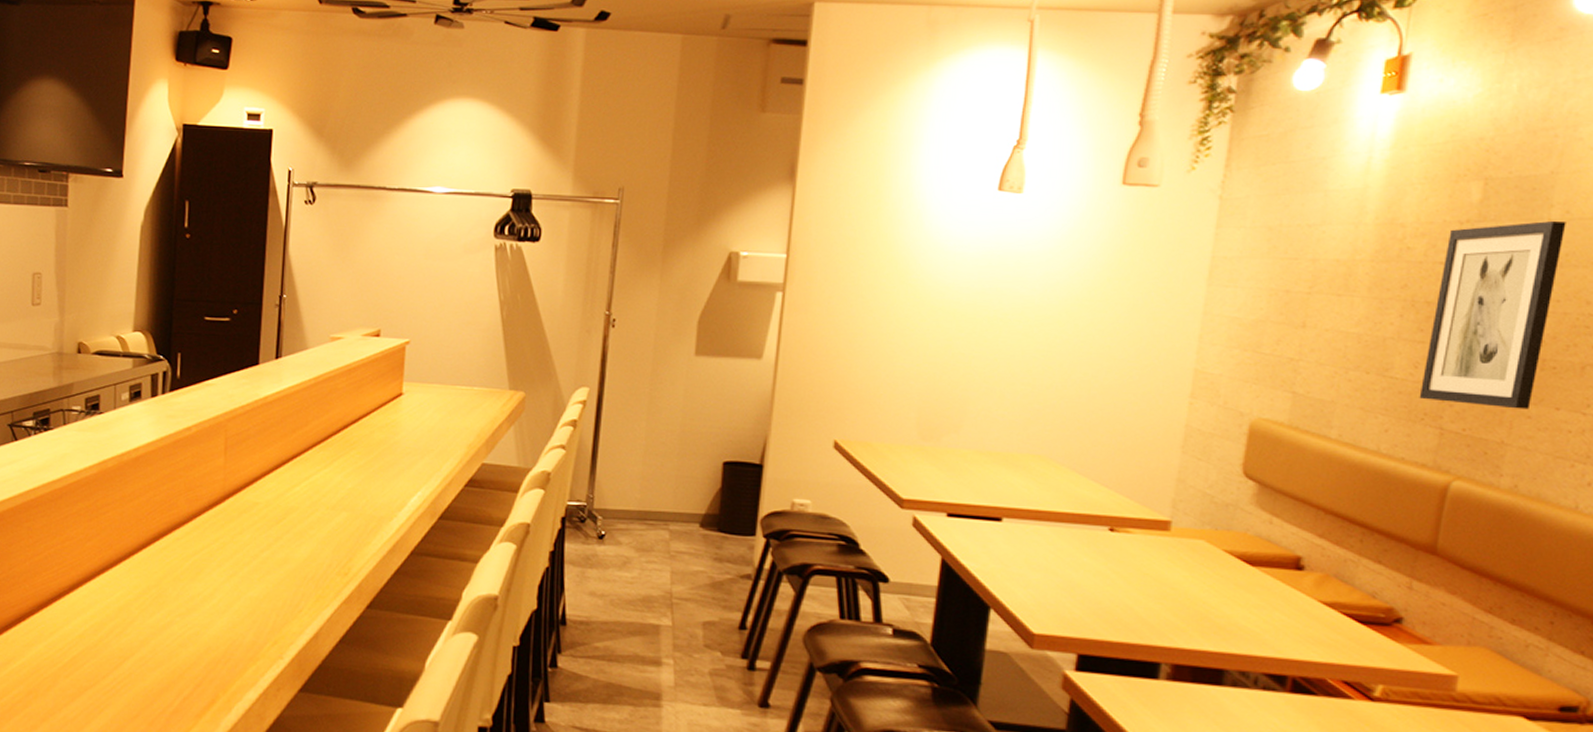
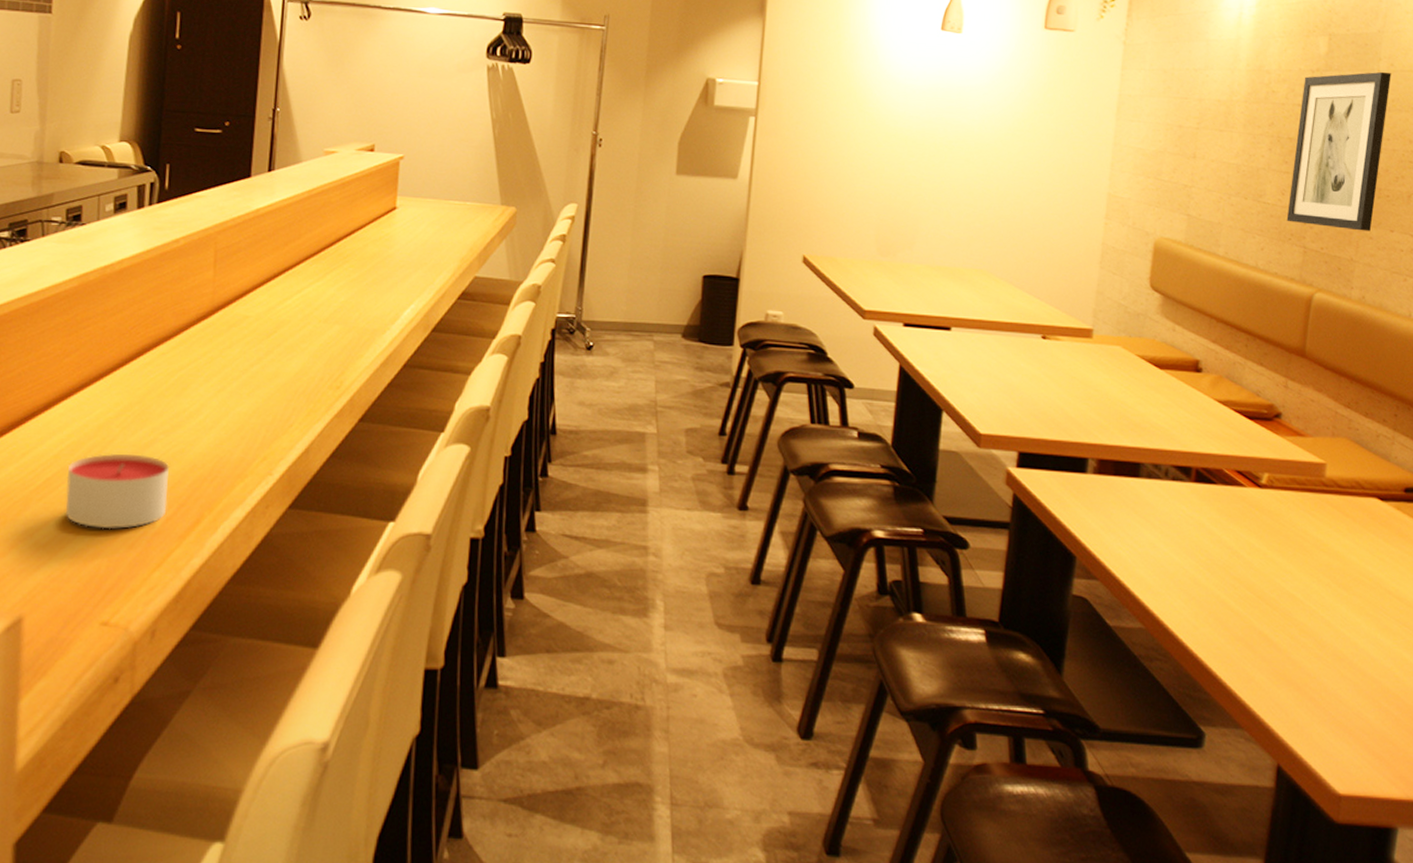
candle: none [90,635,186,707] -> present [65,454,170,530]

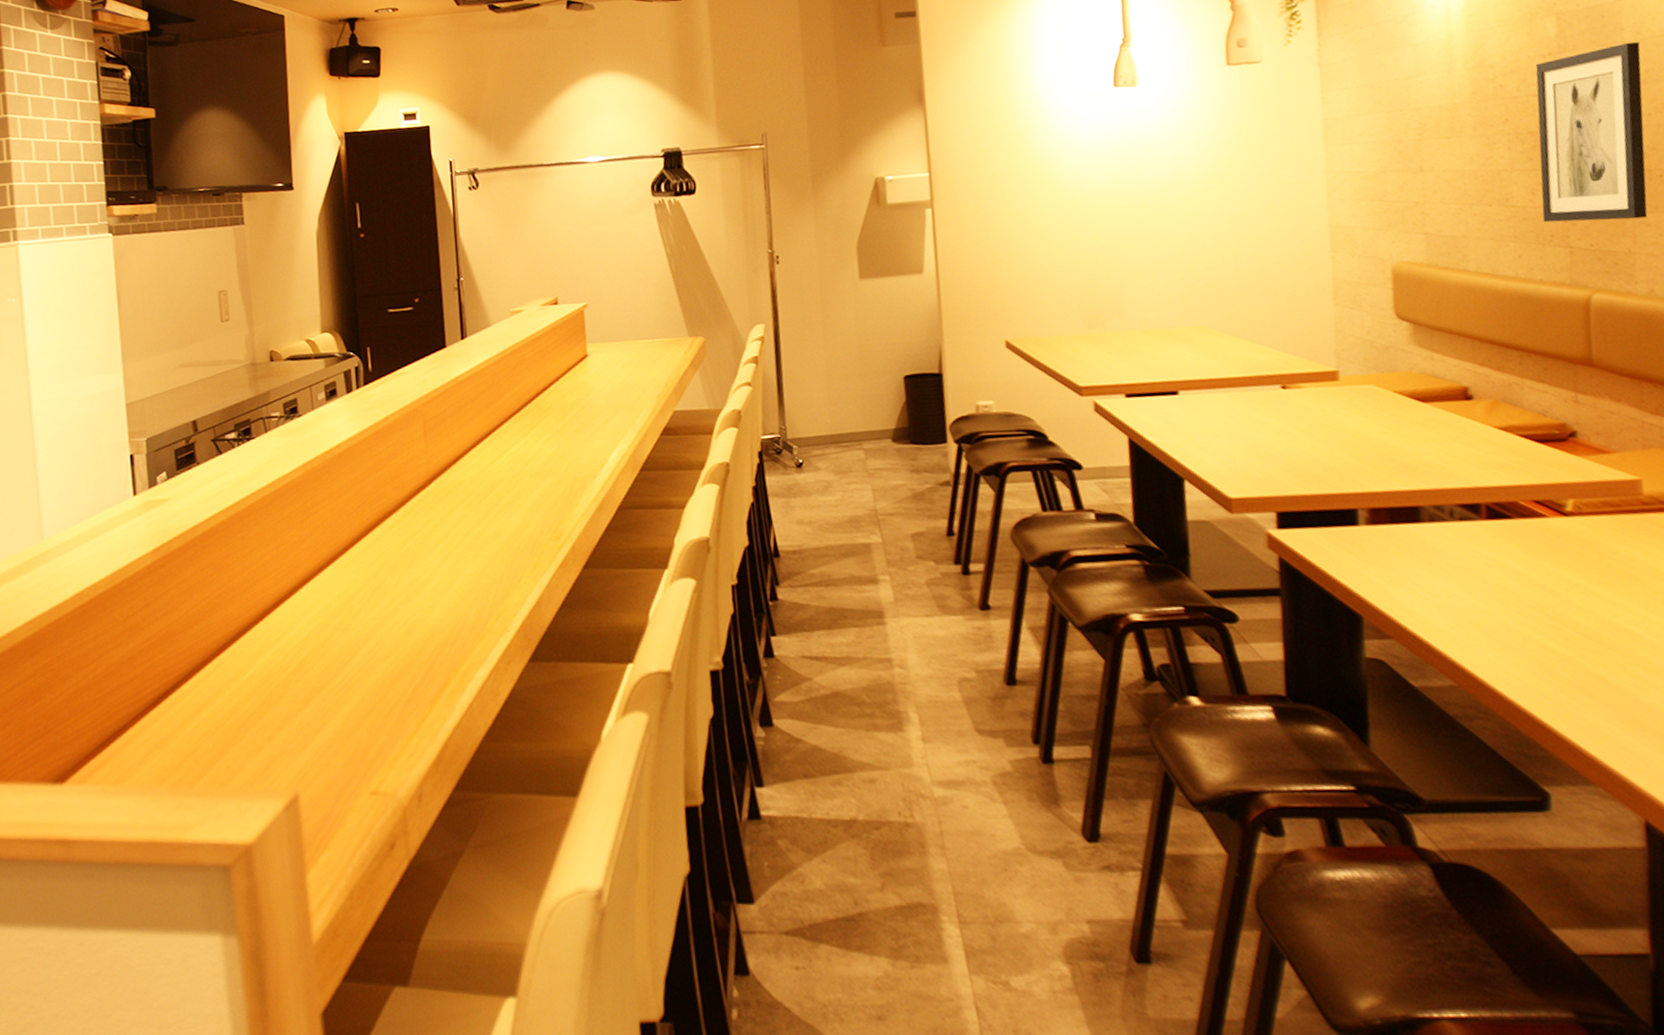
candle: present [65,454,170,530] -> none [319,626,415,702]

